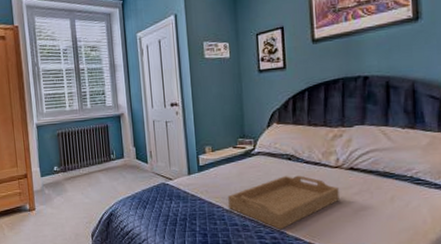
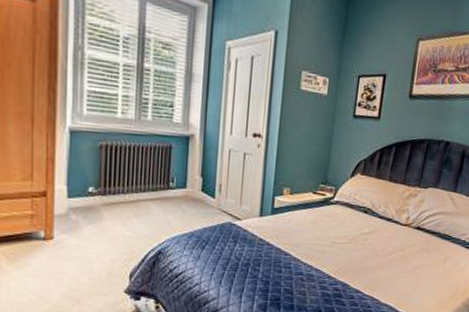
serving tray: present [228,175,339,230] -> none [297,228,404,282]

